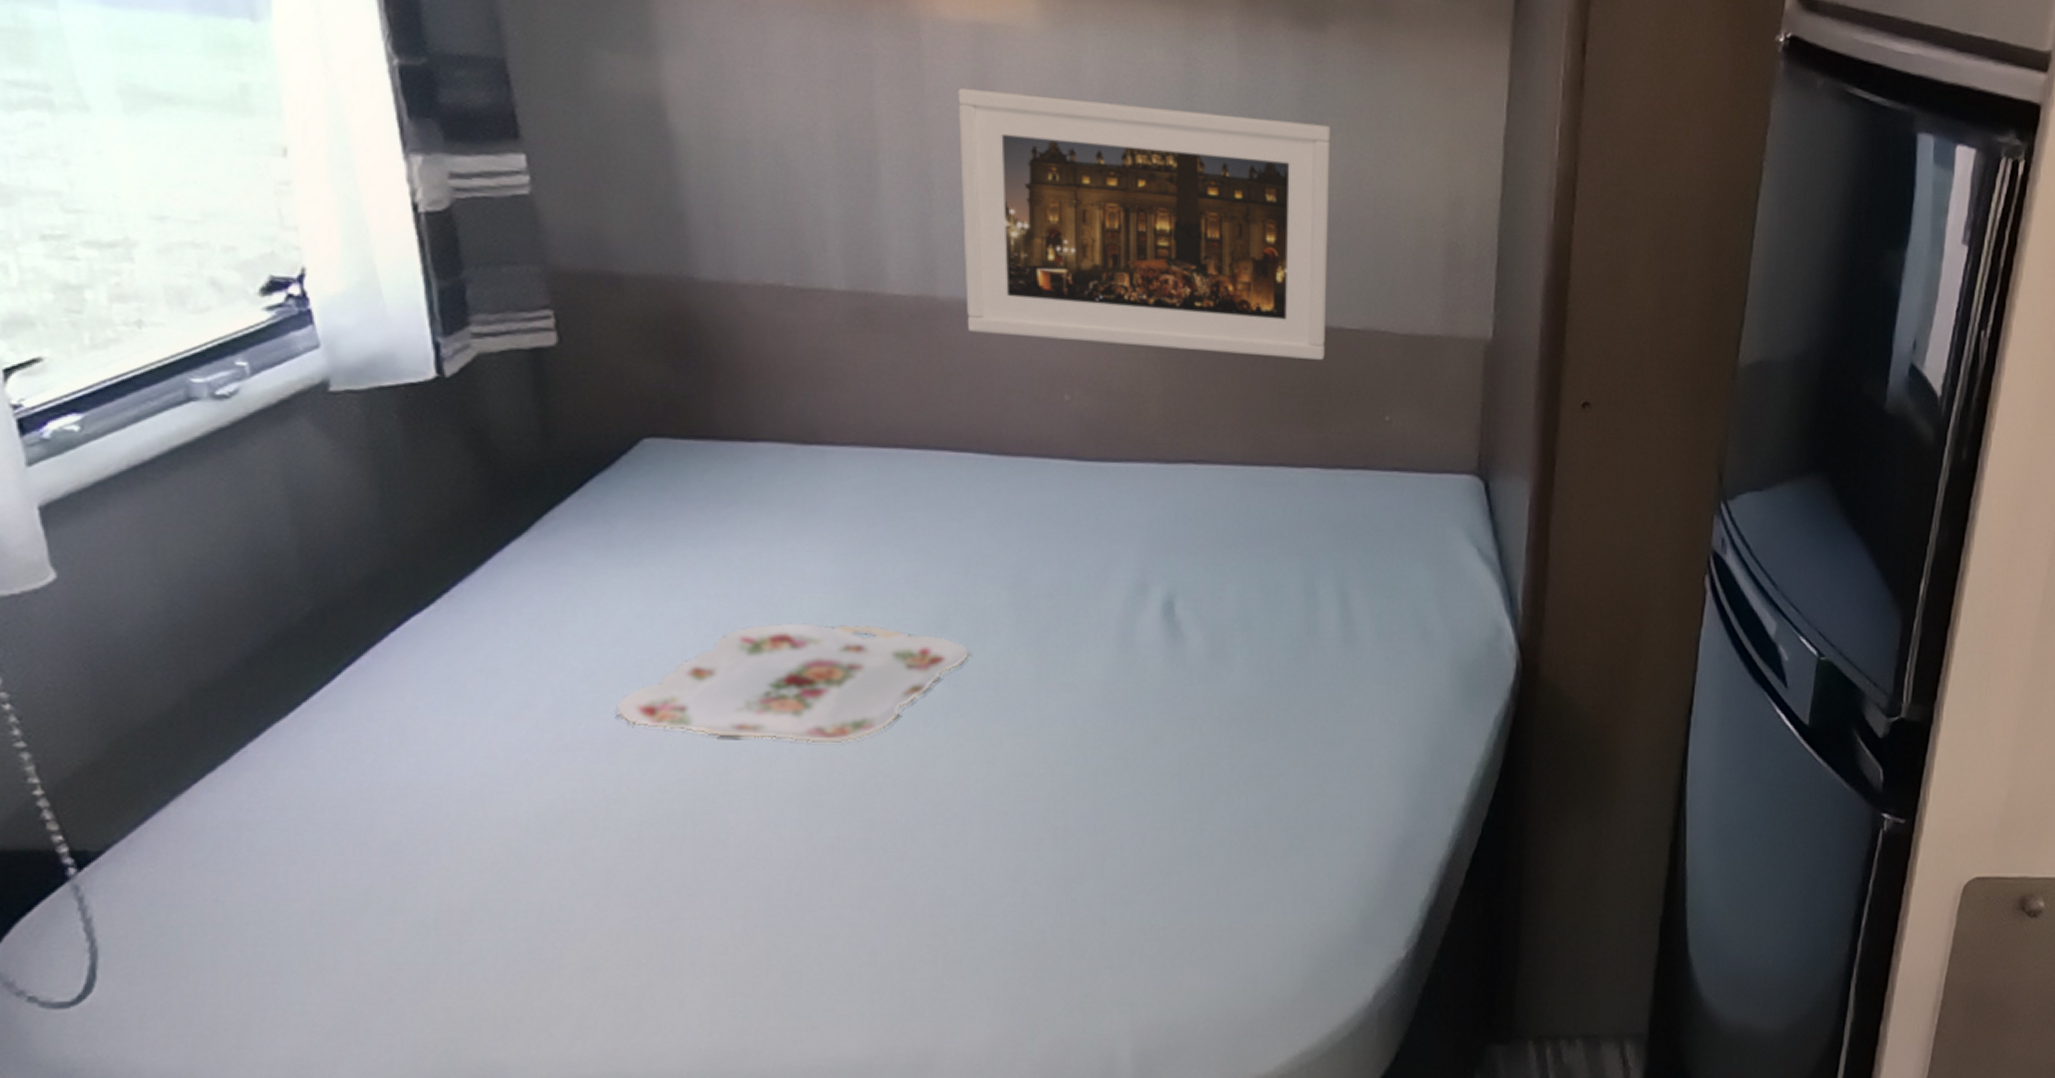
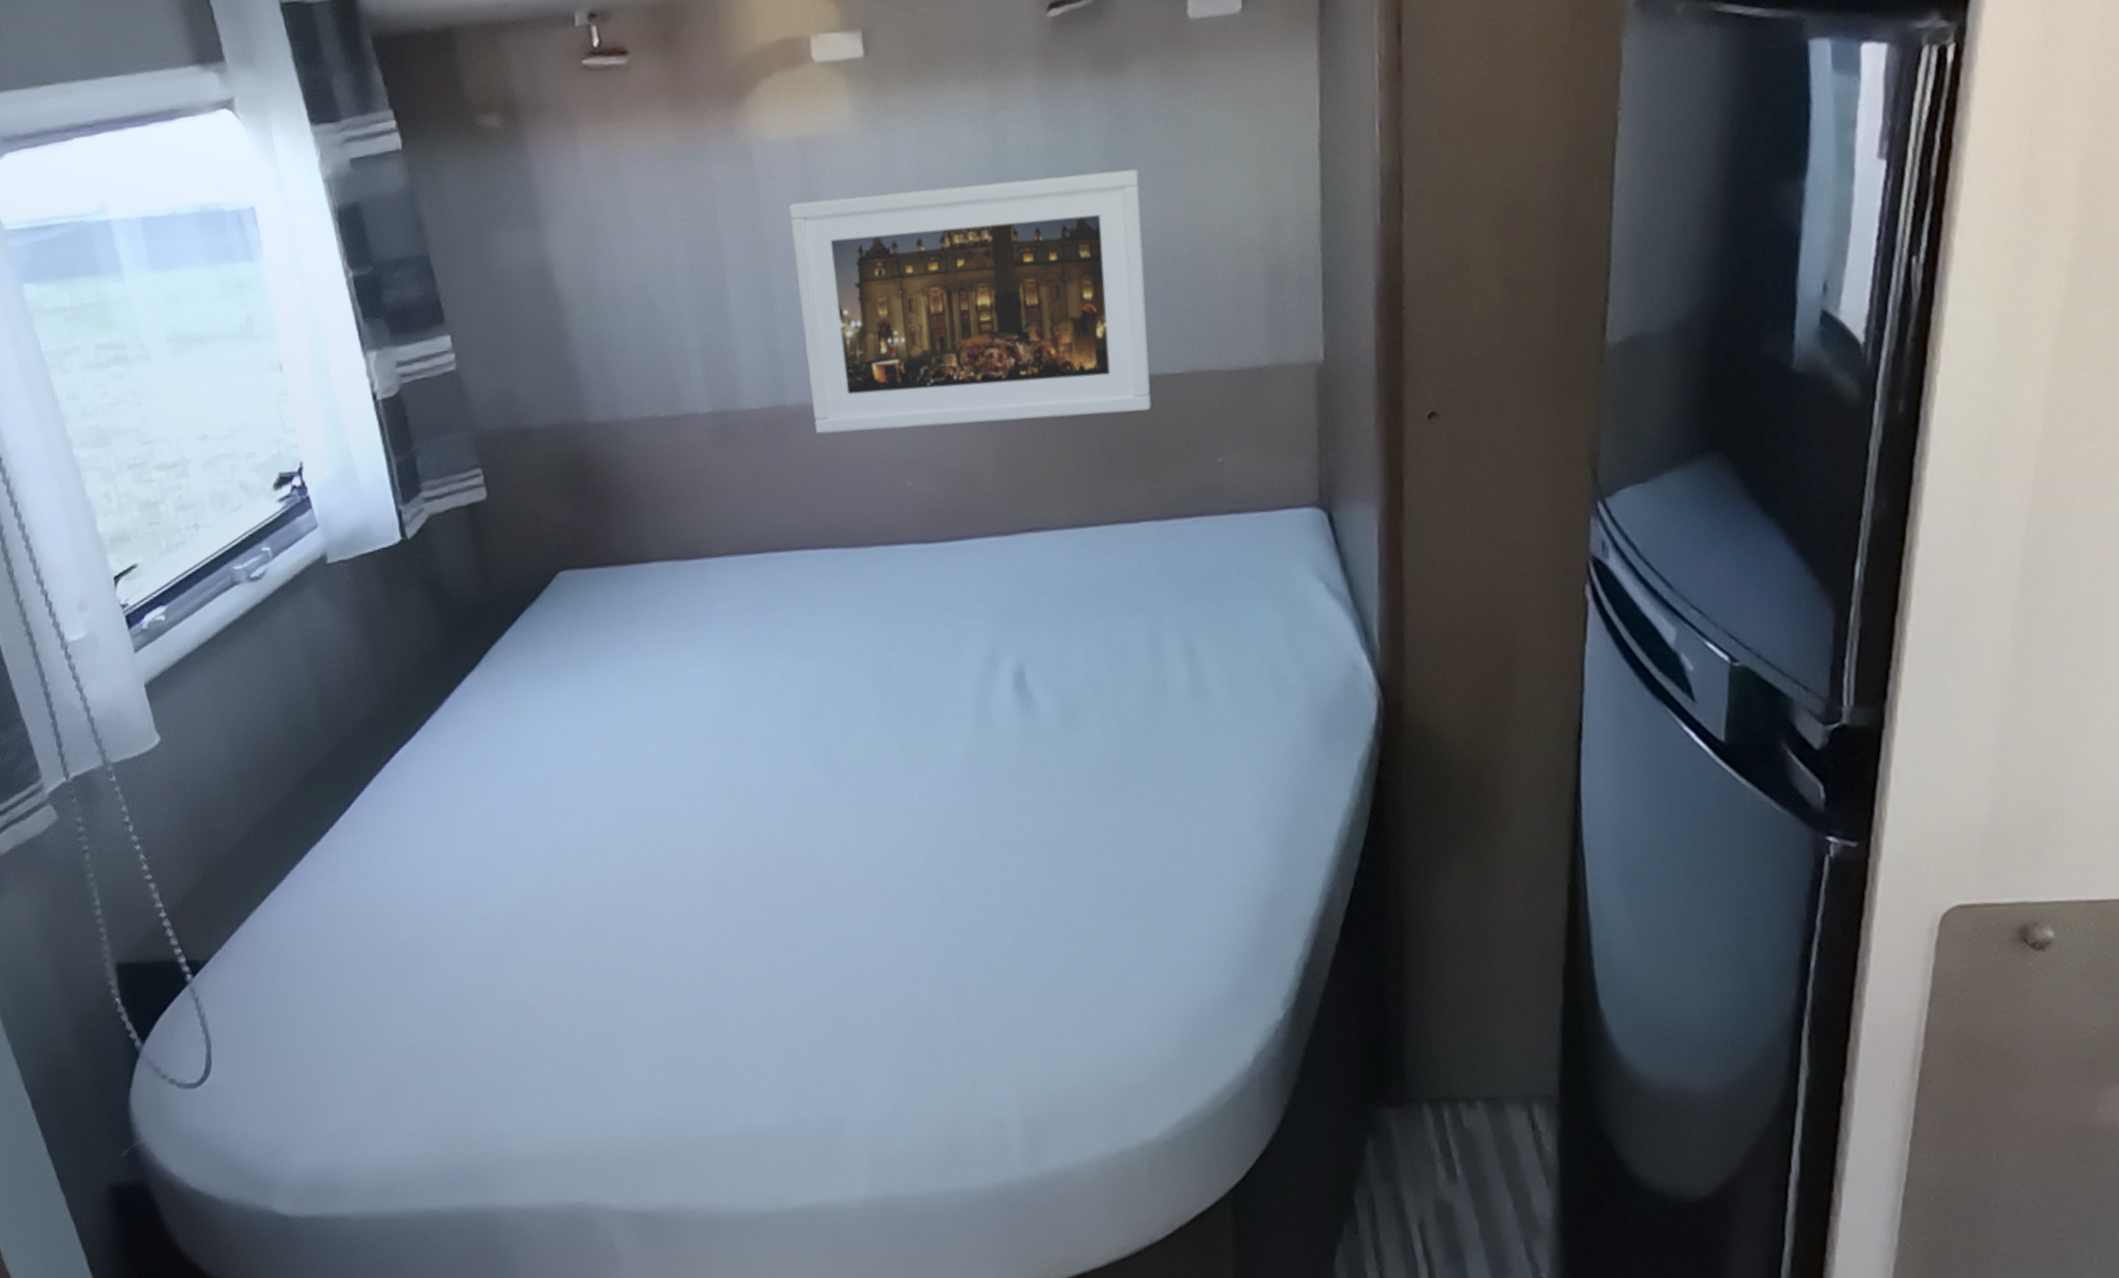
serving tray: present [616,622,970,743] -> none [557,721,842,835]

